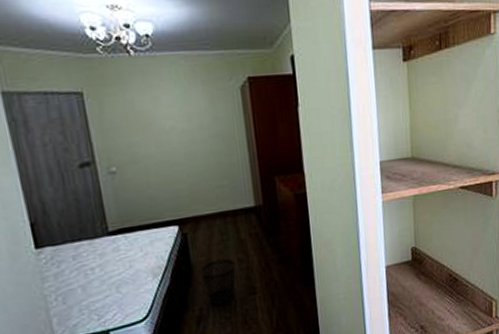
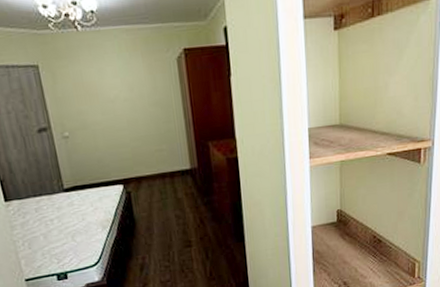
wastebasket: present [200,258,236,306] -> none [142,215,174,256]

